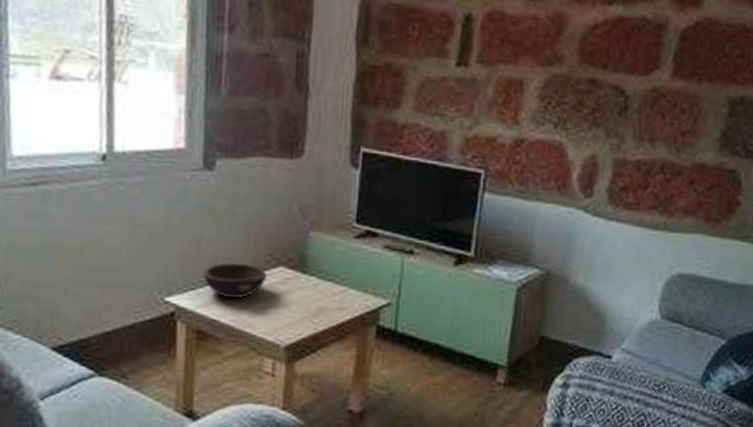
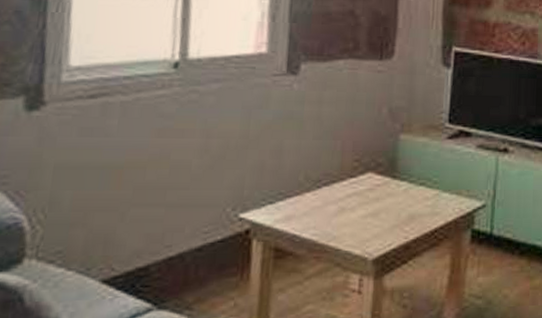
bowl: present [203,263,267,299] -> none [283,171,354,210]

